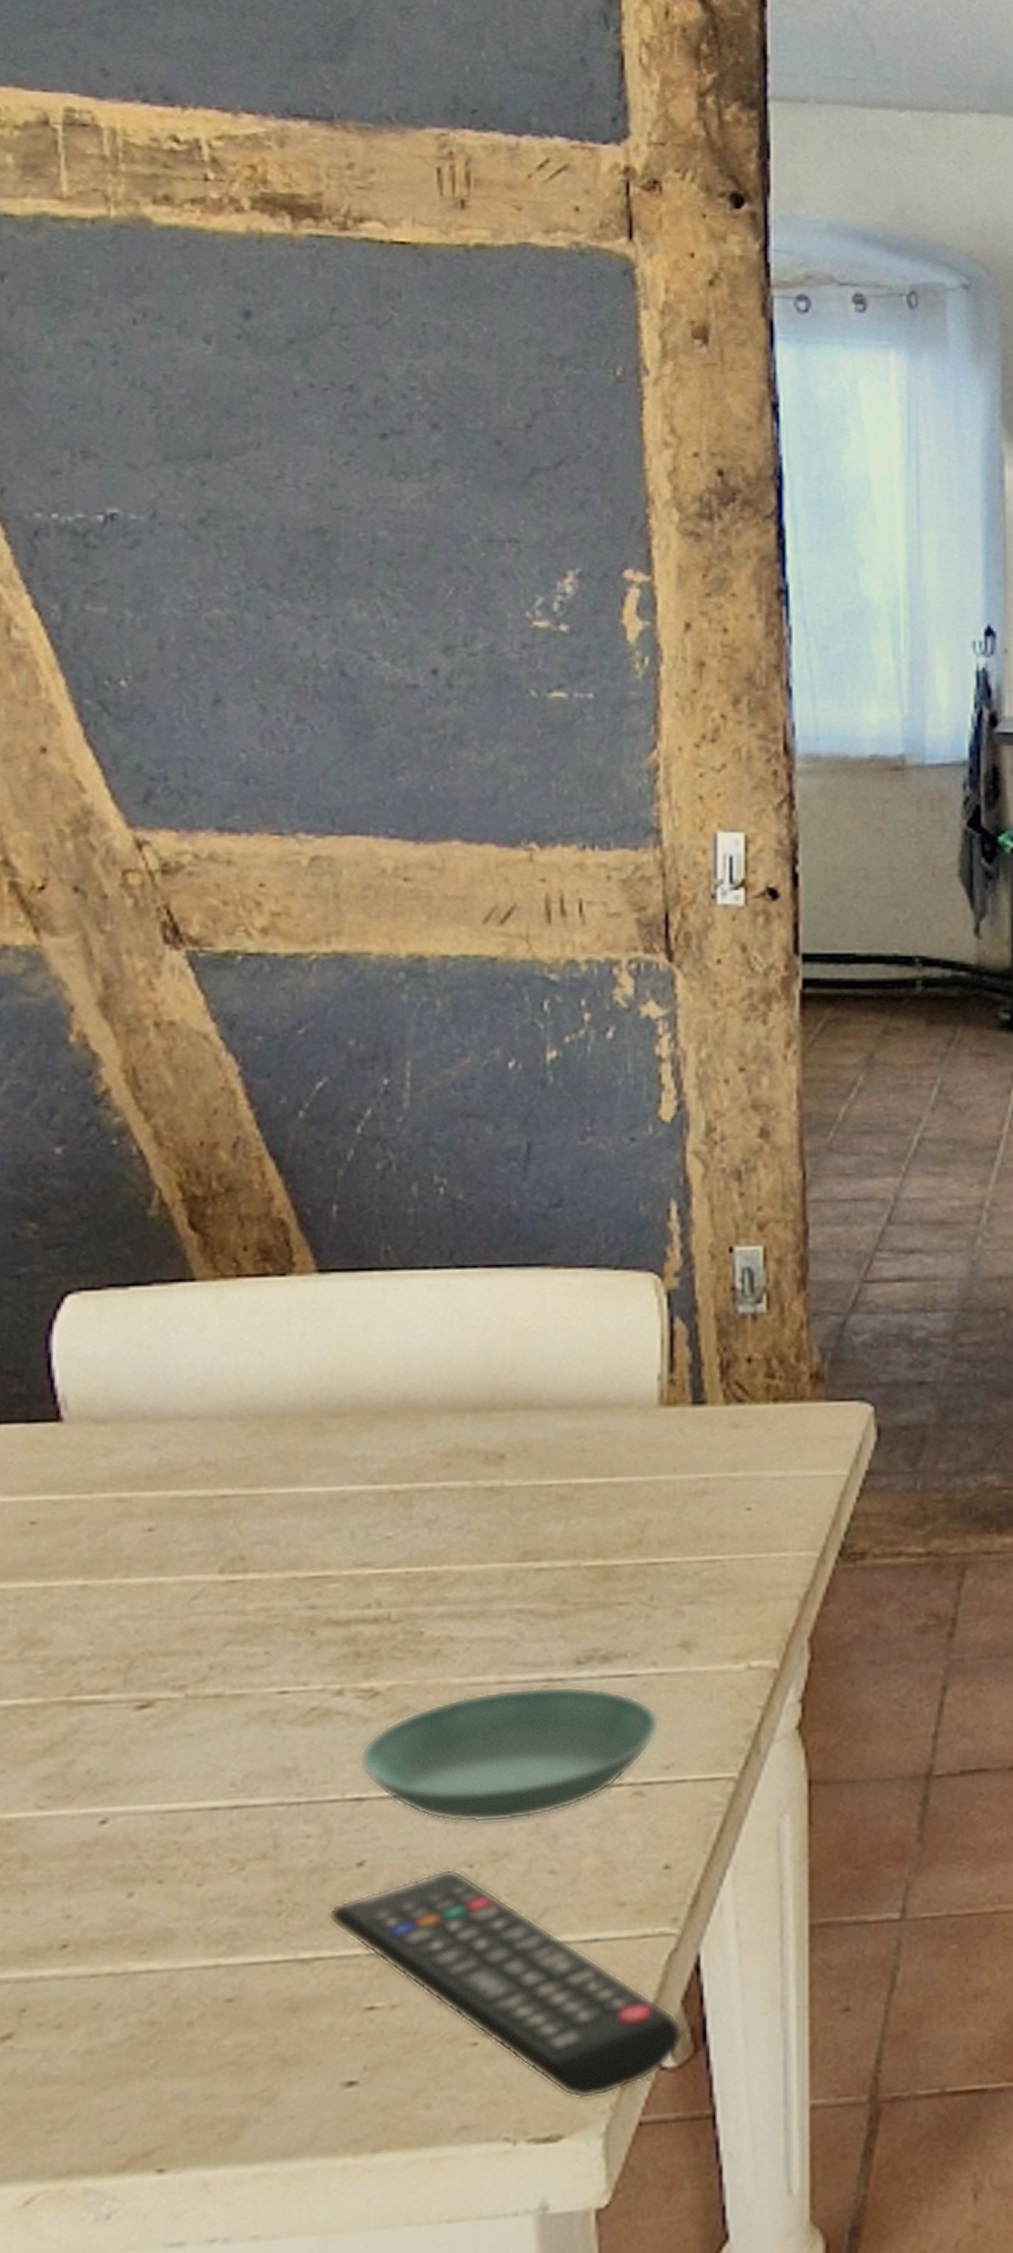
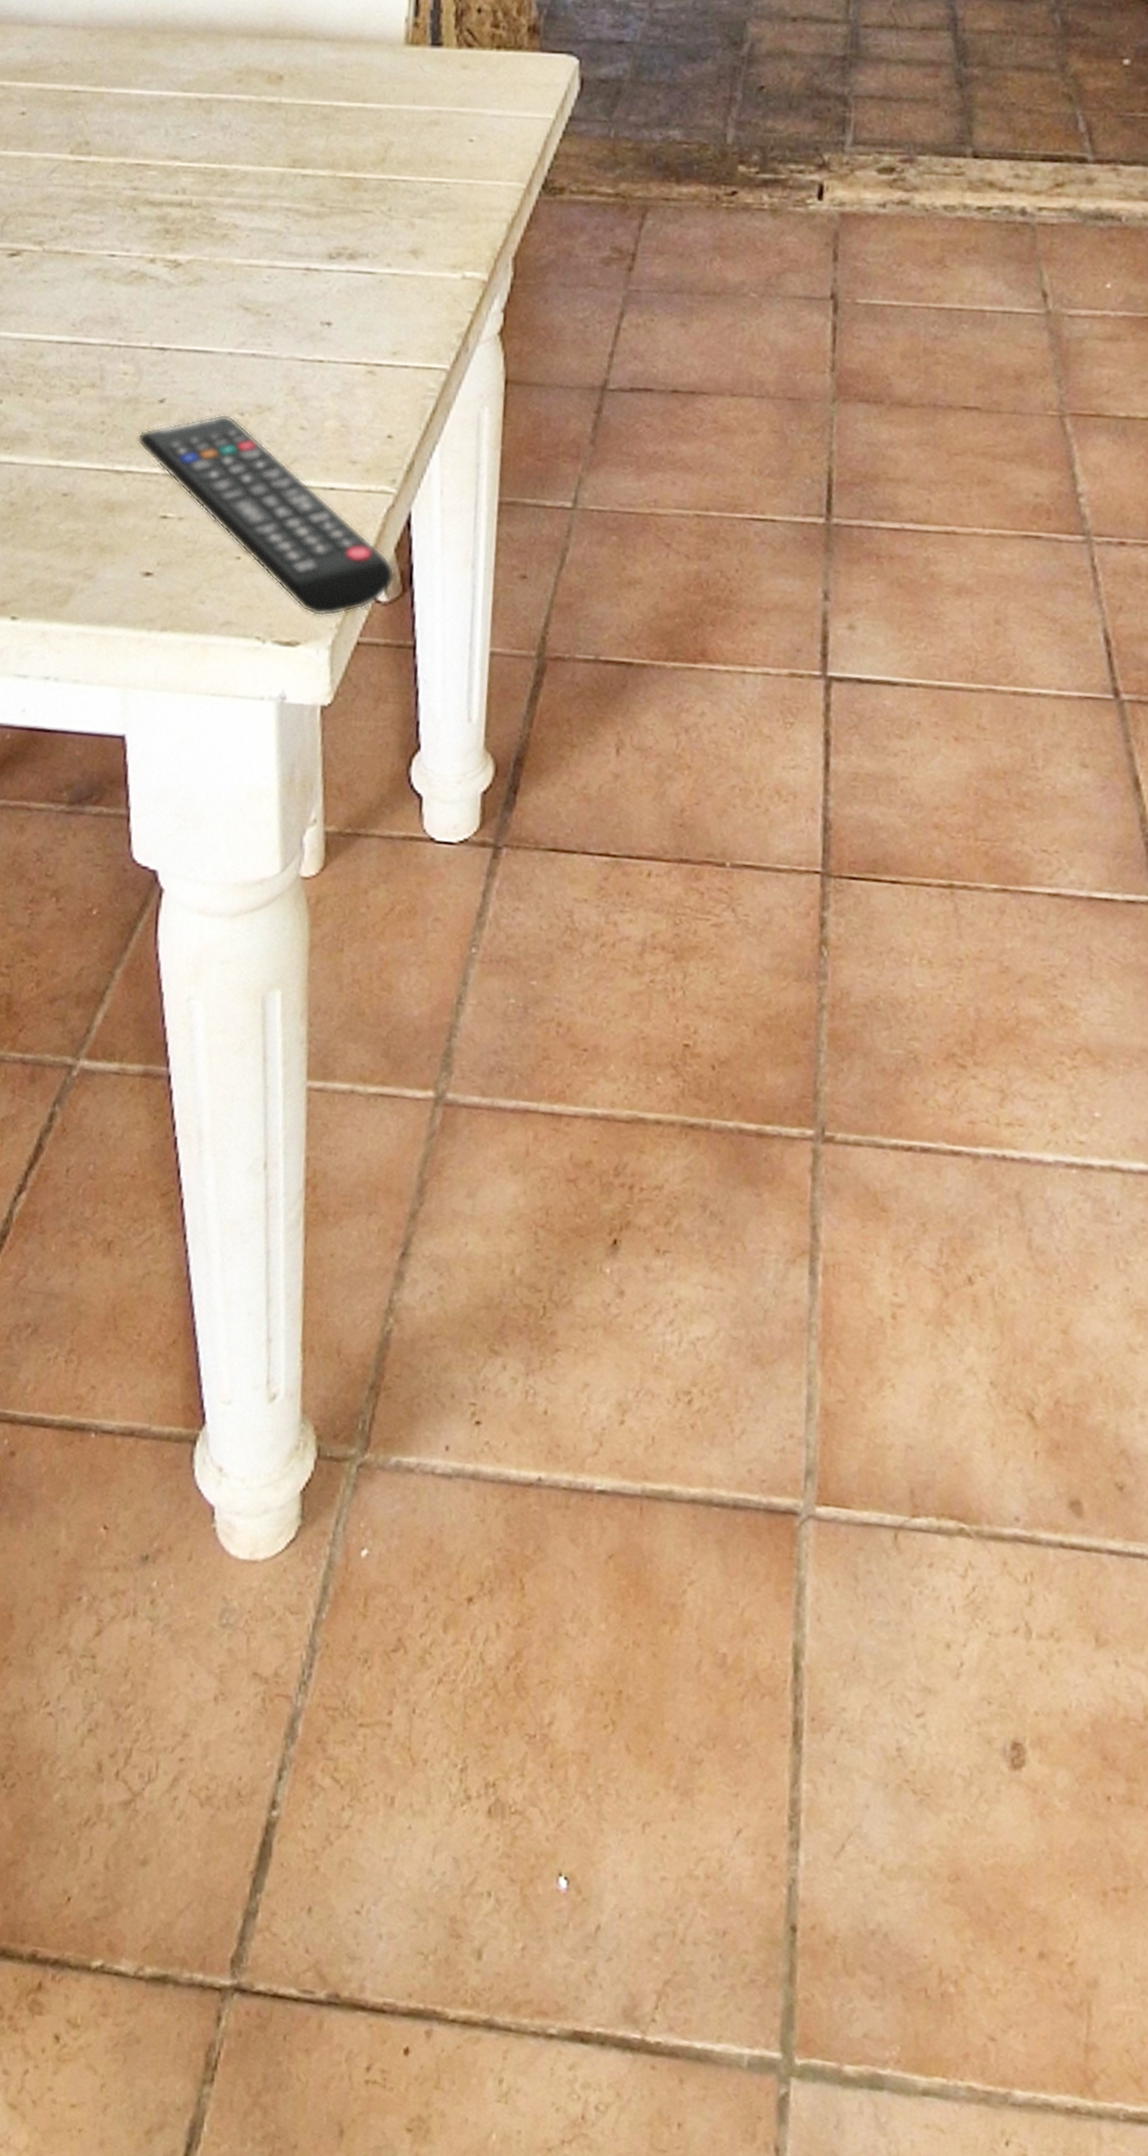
saucer: present [359,1685,660,1824] -> none [164,273,391,382]

